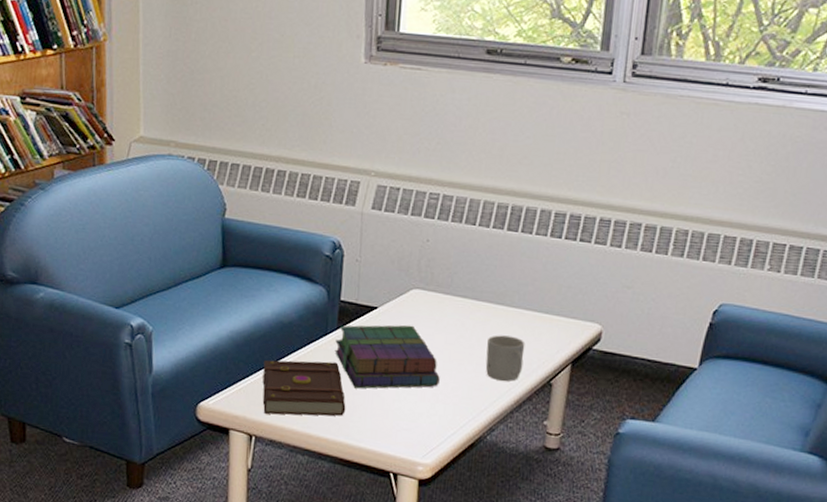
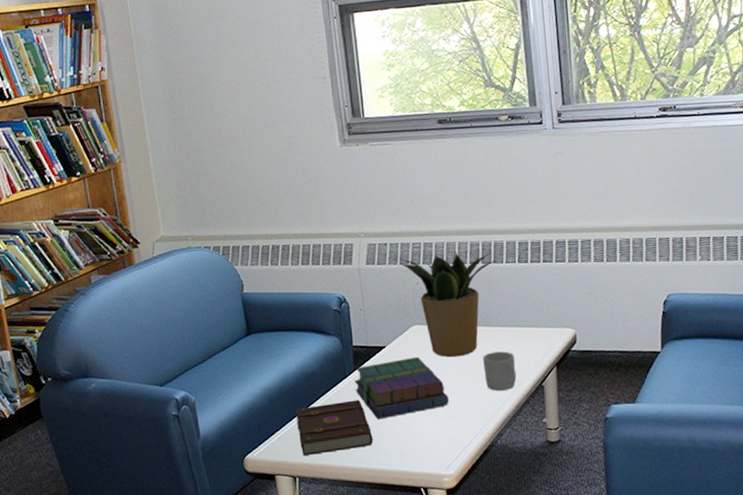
potted plant: none [411,209,526,334] -> present [400,251,497,357]

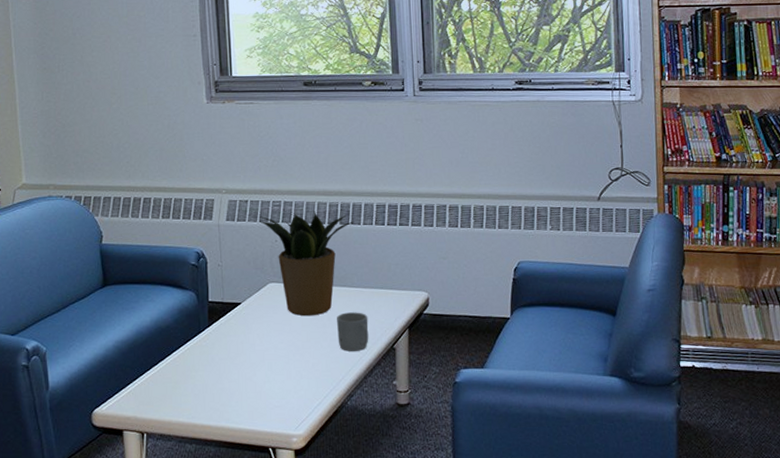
book: present [296,400,373,456] -> none [148,356,224,411]
books: present [354,356,449,420] -> none [208,314,301,377]

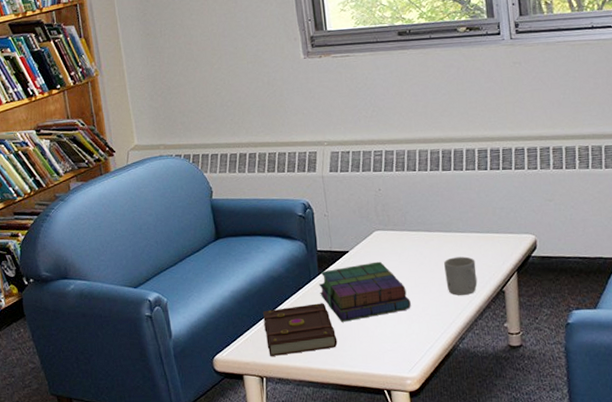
book: none [148,356,224,411] -> present [263,303,338,356]
books: none [208,314,301,377] -> present [319,261,411,322]
potted plant: present [259,211,355,316] -> none [362,159,457,262]

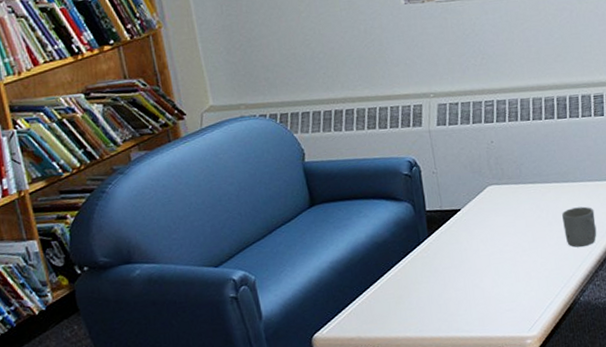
book: present [263,303,338,356] -> none [367,266,452,329]
books: present [319,261,411,322] -> none [429,217,529,285]

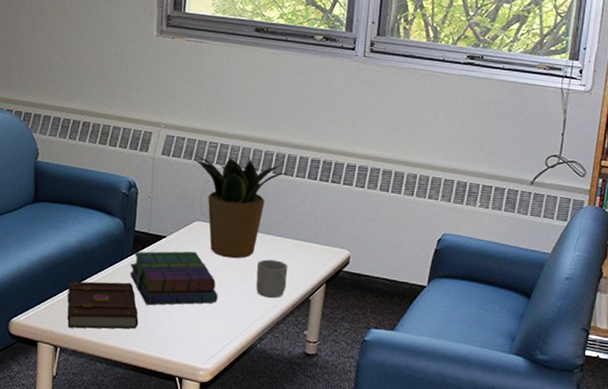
book: none [367,266,452,329] -> present [67,281,139,329]
books: none [429,217,529,285] -> present [129,251,218,305]
potted plant: none [472,107,573,216] -> present [194,155,288,258]

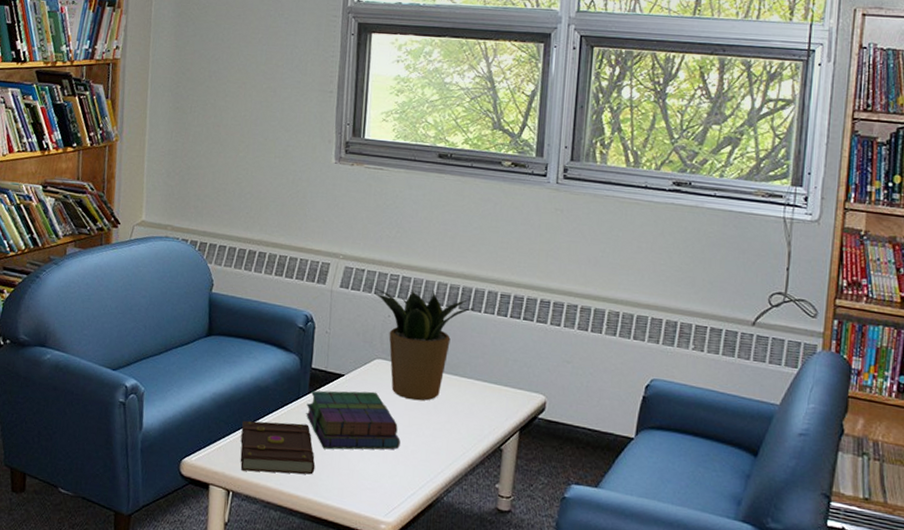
mug: present [255,259,288,298] -> none [441,402,477,446]

